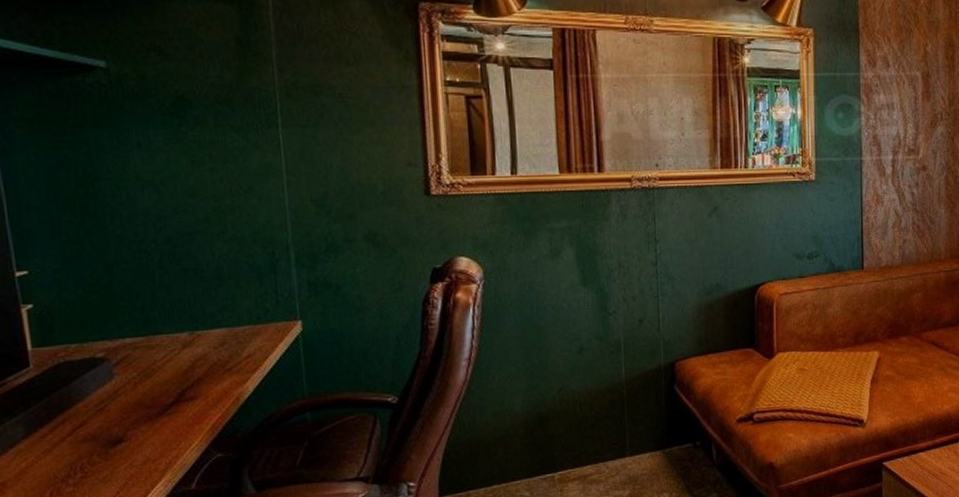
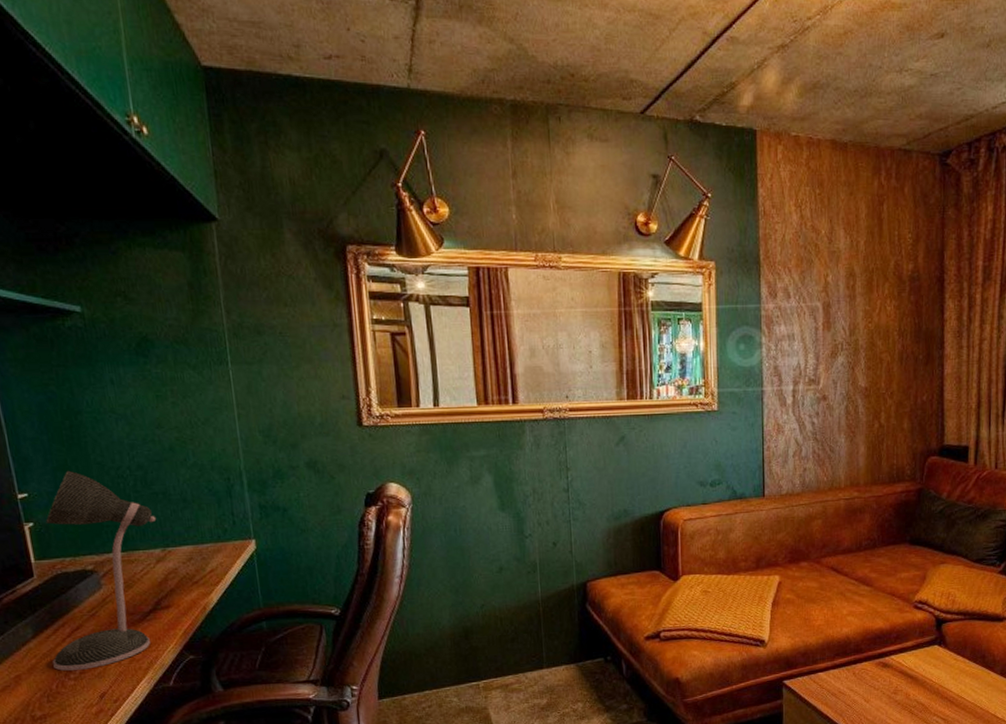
desk lamp: none [46,244,185,476] -> present [46,470,157,672]

